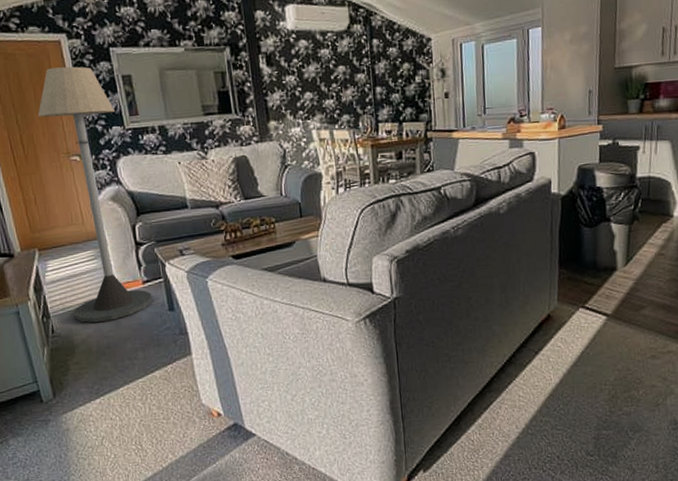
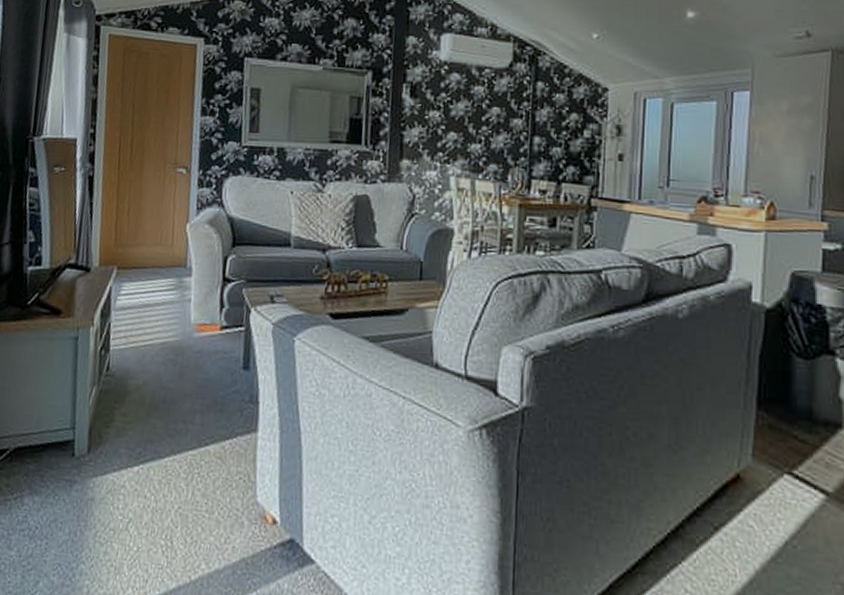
floor lamp: present [37,66,153,323] -> none [134,71,235,369]

